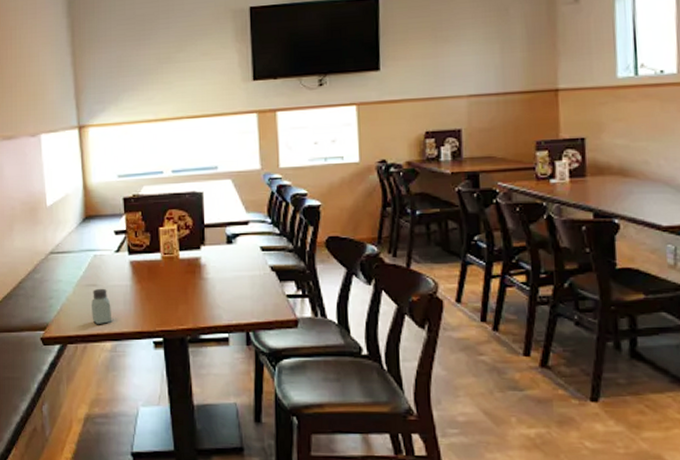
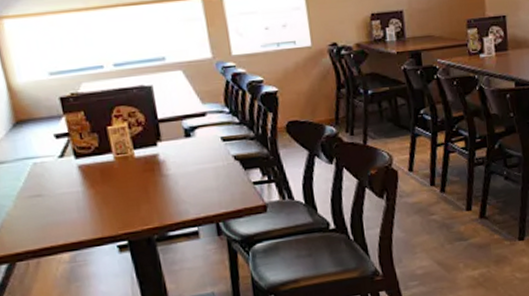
saltshaker: present [92,288,111,324] -> none [38,197,66,236]

